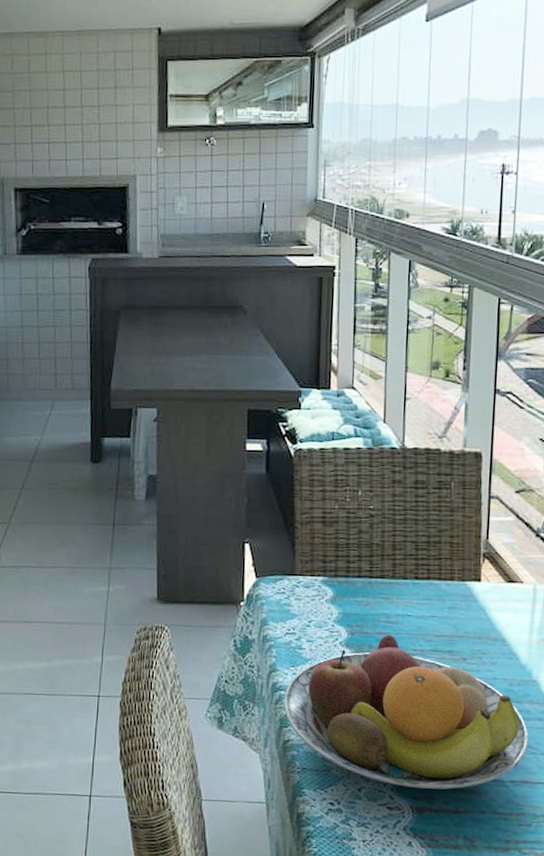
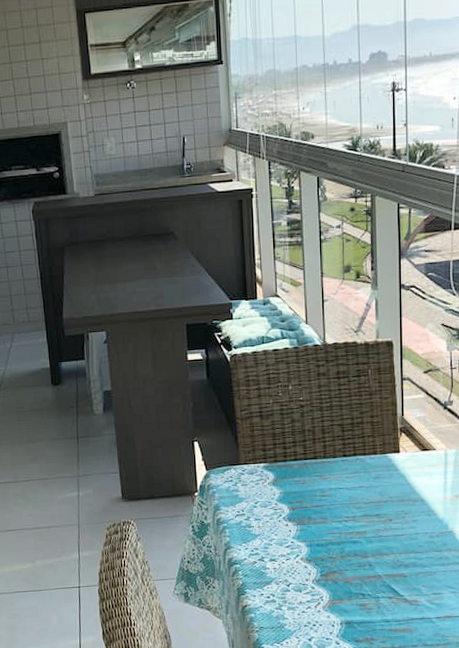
fruit bowl: present [283,634,529,790] -> none [239,506,449,633]

